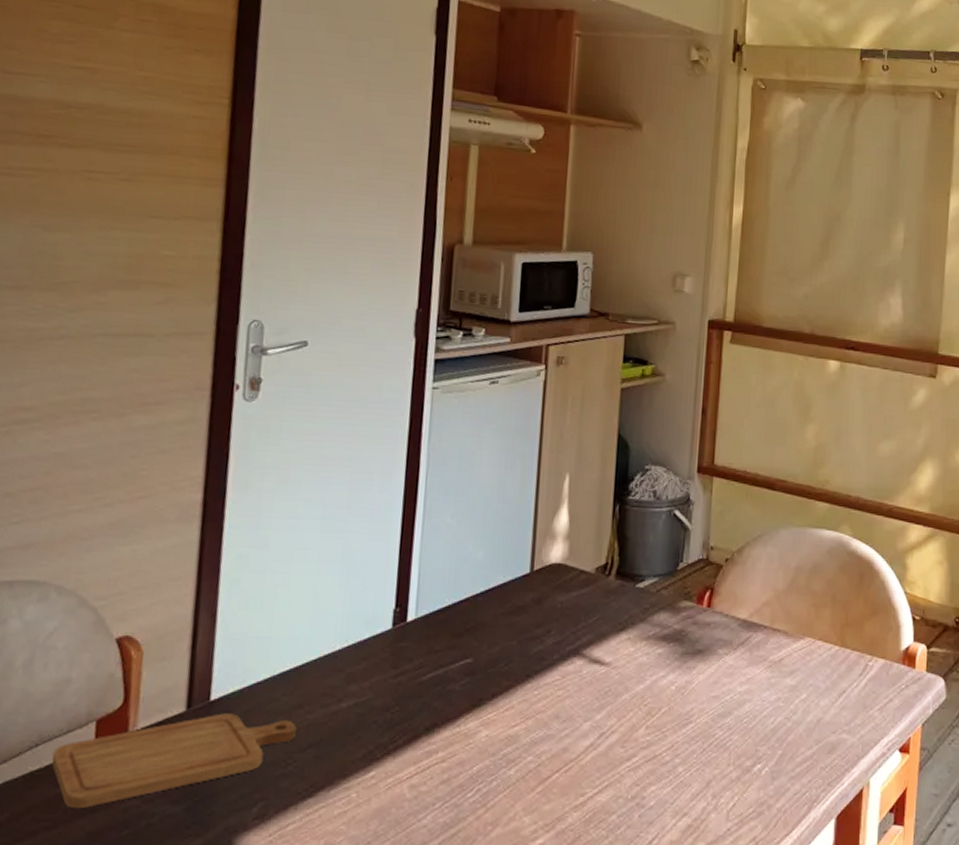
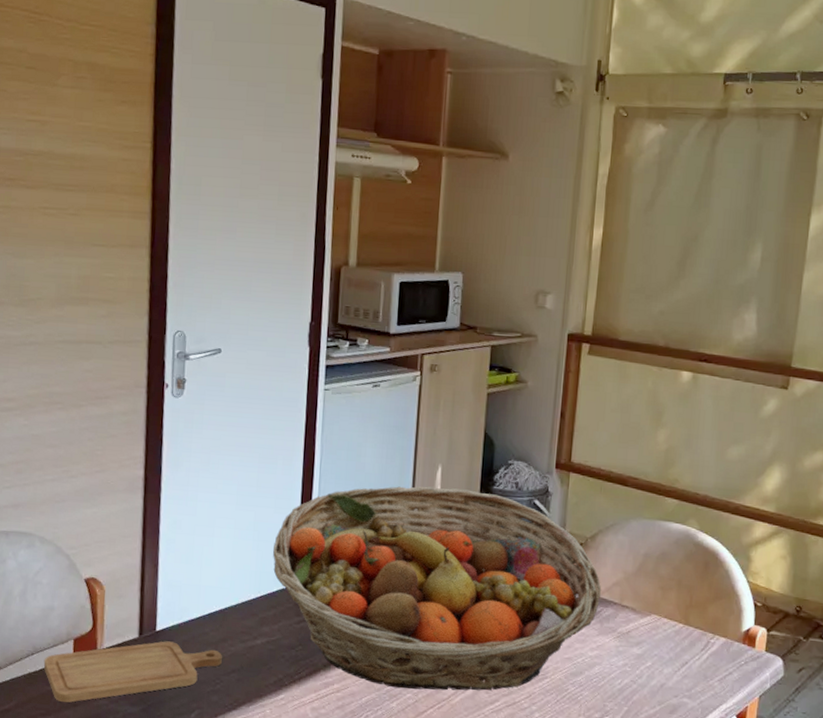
fruit basket: none [364,499,751,751] -> present [272,486,602,691]

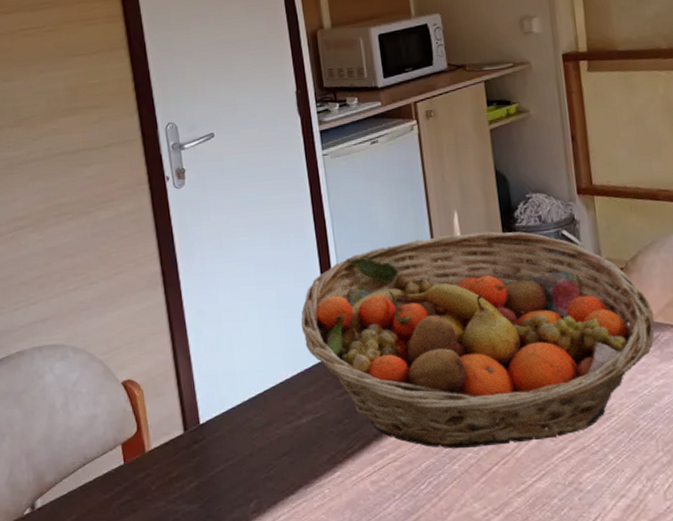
chopping board: present [43,641,222,703] -> none [96,433,271,509]

